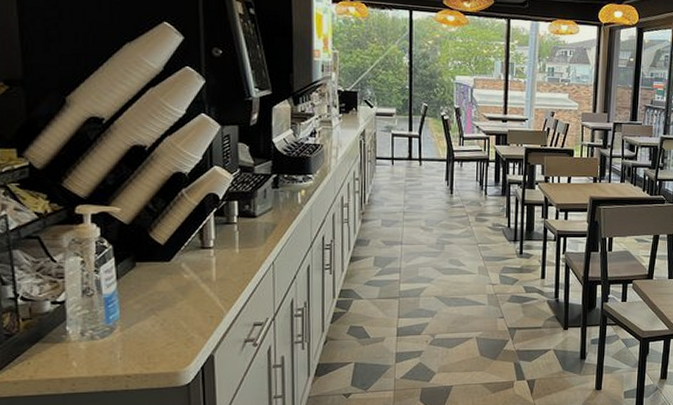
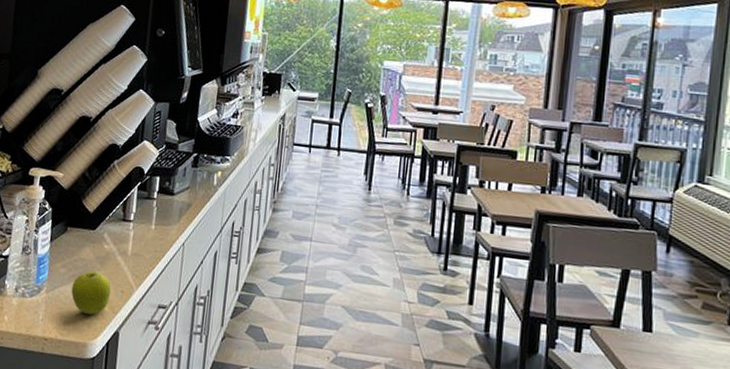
fruit: none [151,302,199,344] -> present [71,271,111,315]

